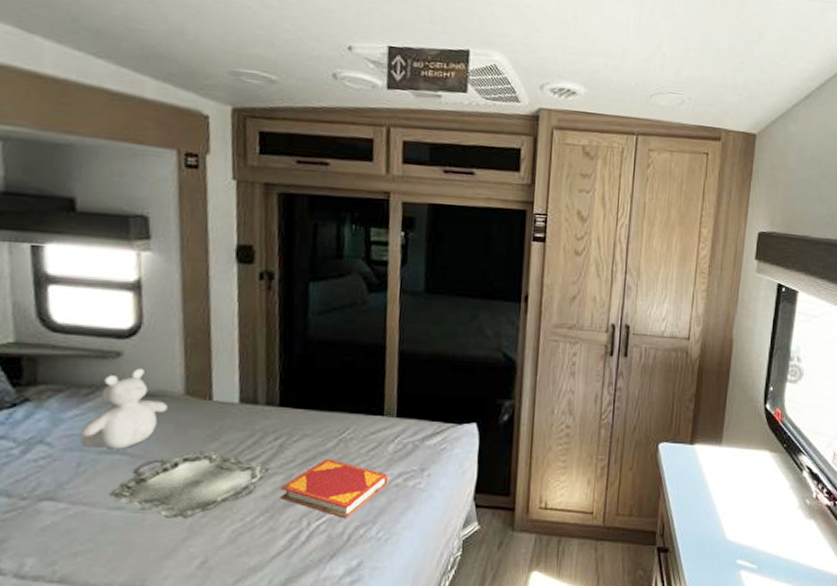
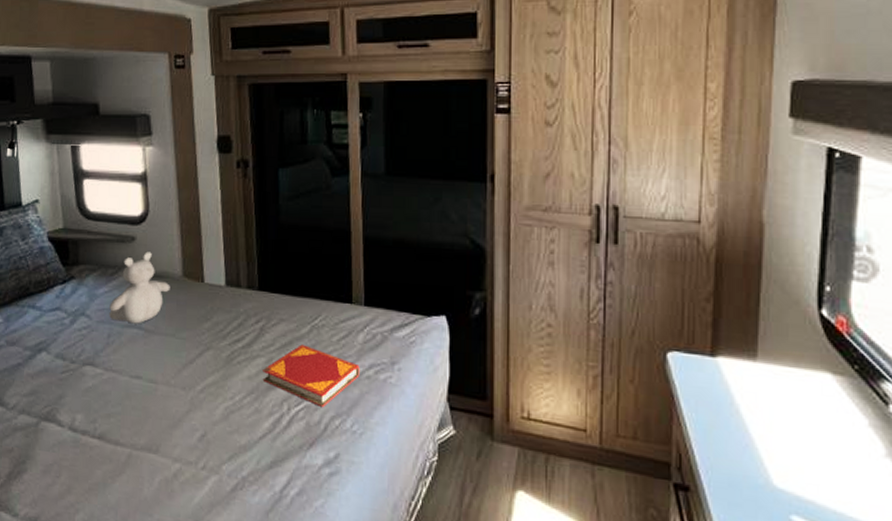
serving tray: present [108,450,270,518] -> none [130,329,253,392]

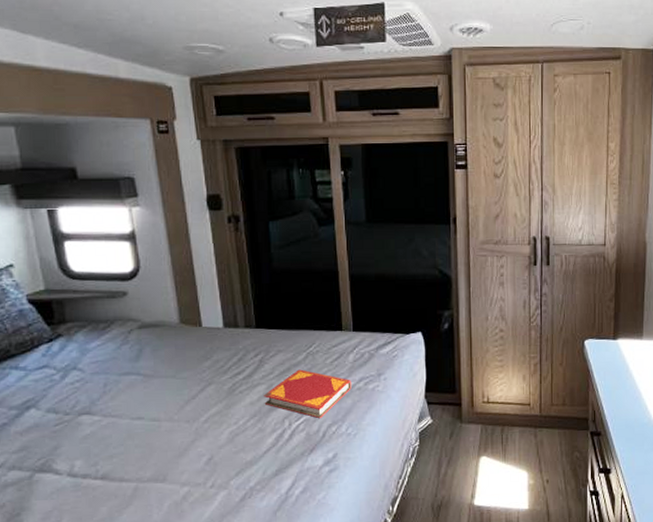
teddy bear: present [109,251,170,324] -> none [104,304,168,371]

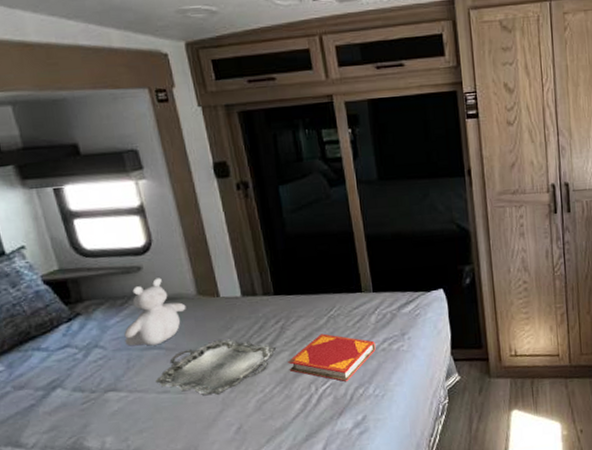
teddy bear: none [104,304,168,371] -> present [124,278,186,347]
serving tray: none [130,368,254,424] -> present [155,339,277,395]

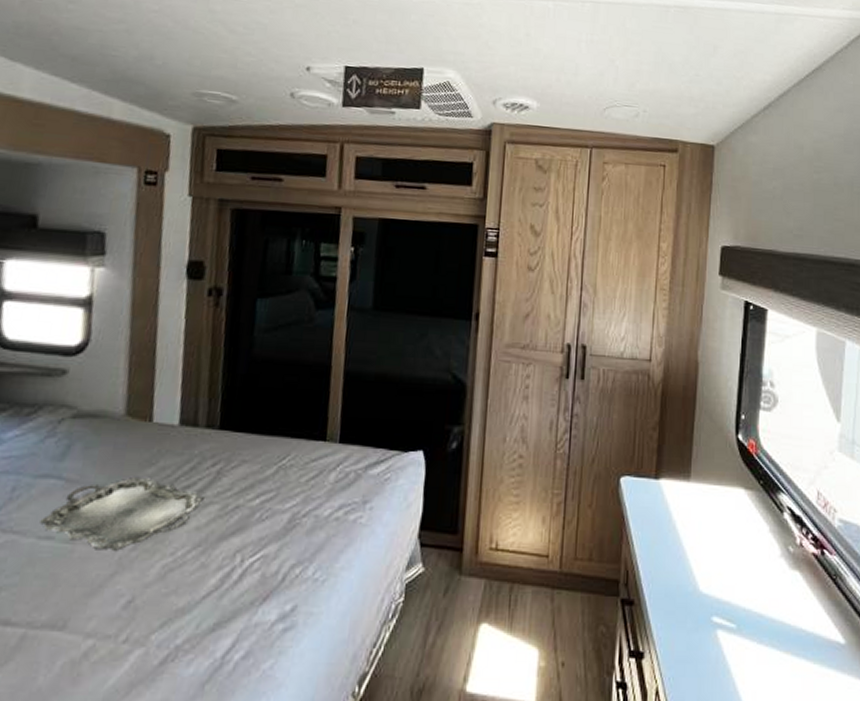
teddy bear: present [124,278,186,347] -> none [17,387,108,473]
hardback book: present [288,333,376,382] -> none [213,487,329,556]

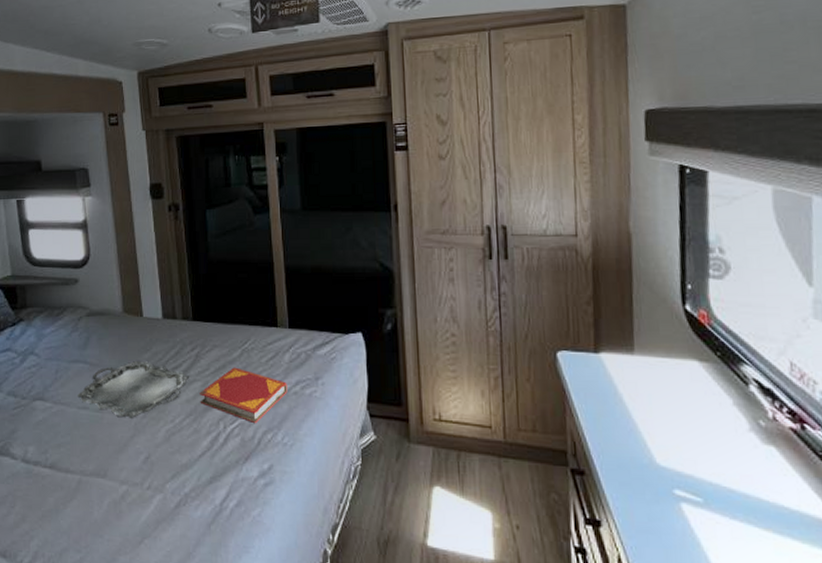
hardback book: none [213,487,329,556] -> present [199,367,287,424]

